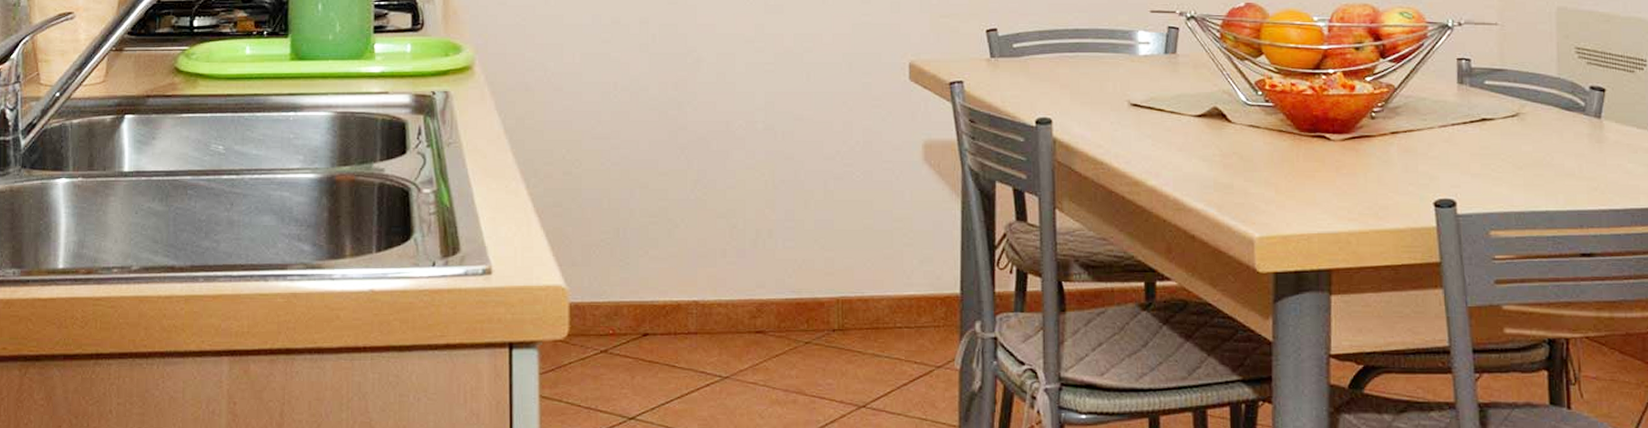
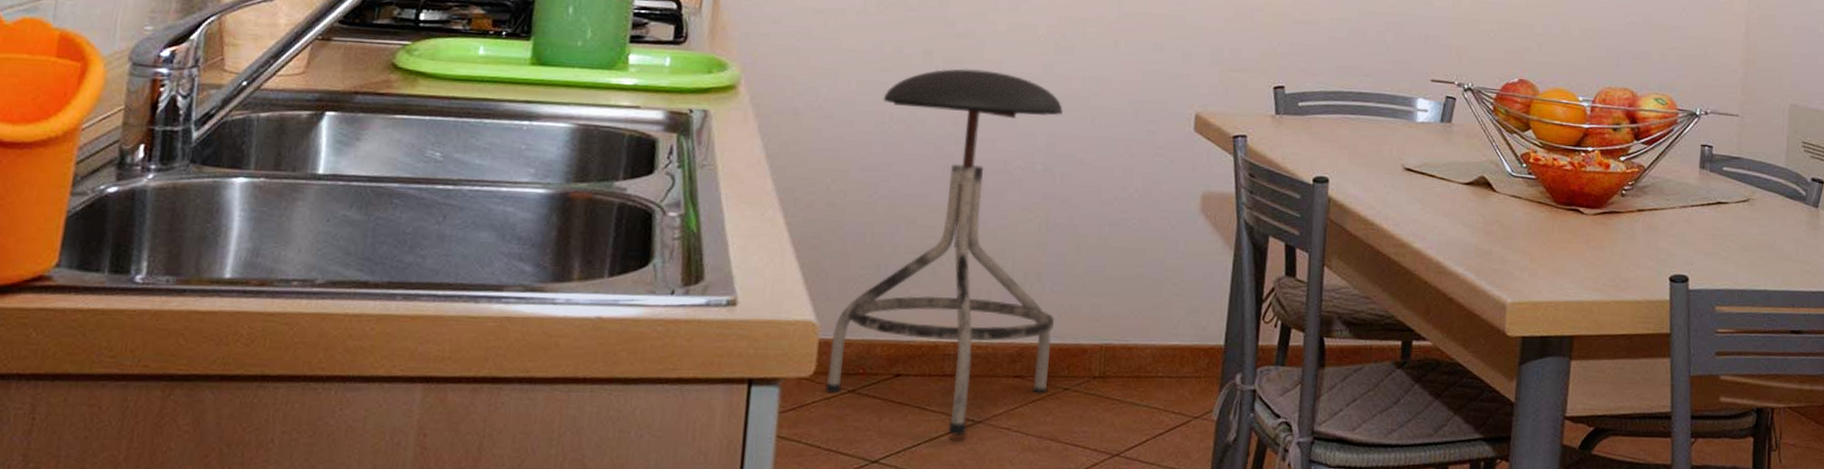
stool: none [580,35,789,391] -> present [825,69,1063,436]

